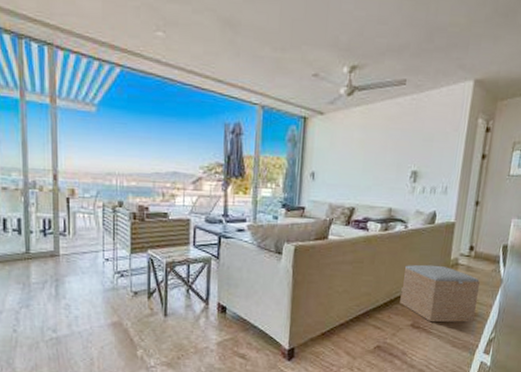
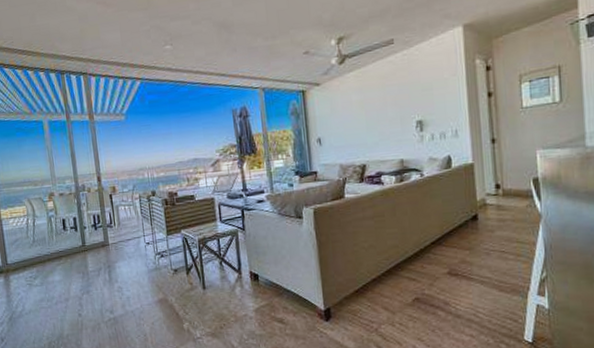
ottoman: present [400,264,480,323] -> none [428,208,518,268]

